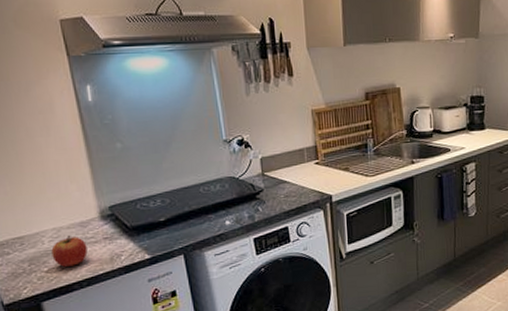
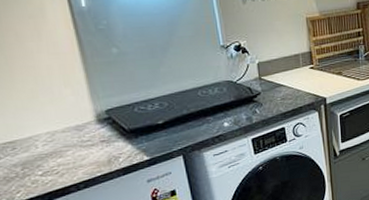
apple: present [51,236,88,267] -> none [45,139,84,170]

